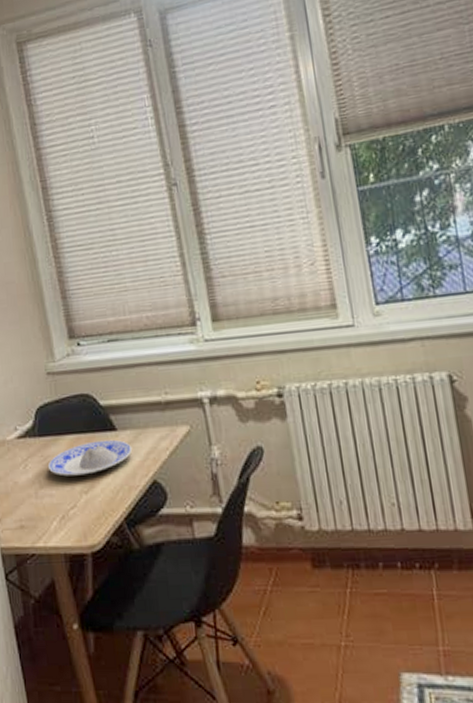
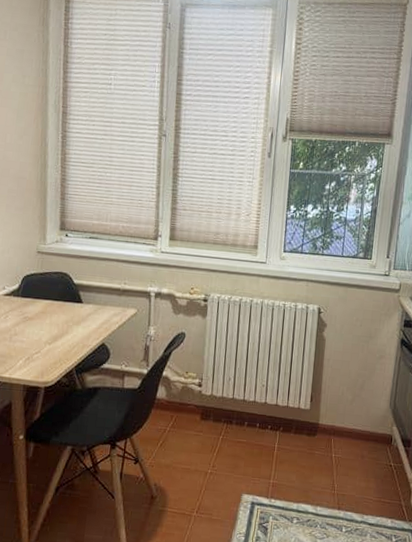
plate: present [47,439,133,477] -> none [23,308,92,331]

